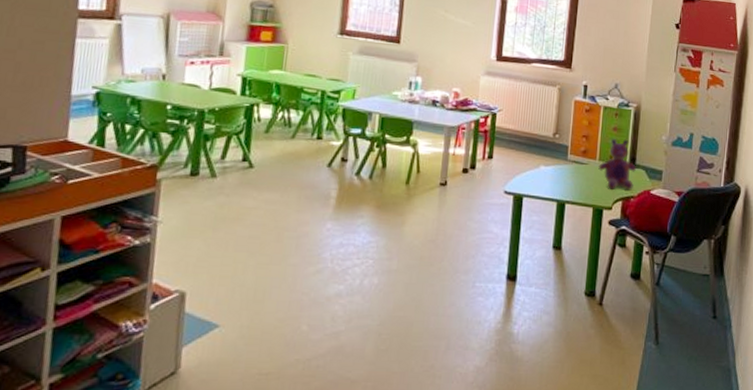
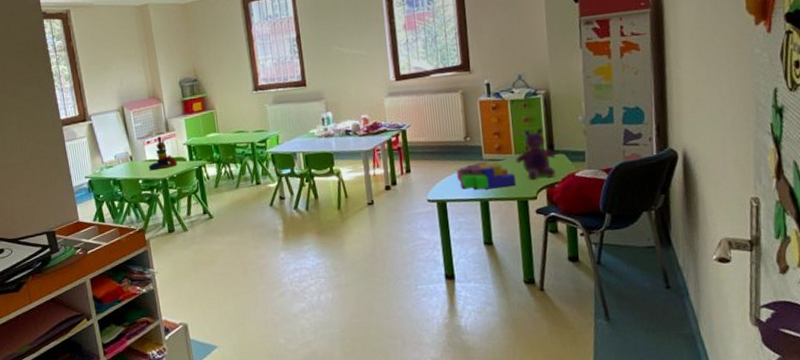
stacking toy: none [184,58,224,99] -> present [148,136,177,170]
toy blocks: none [539,162,596,193] -> present [457,161,517,190]

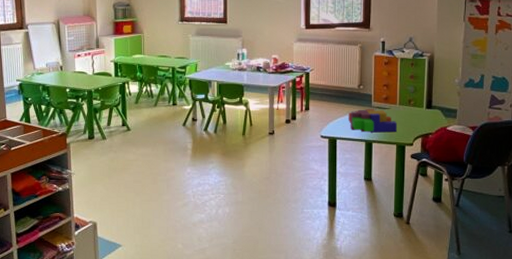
stacking toy: present [148,136,177,170] -> none [76,51,103,81]
stuffed animal: present [515,127,557,180] -> none [399,85,433,129]

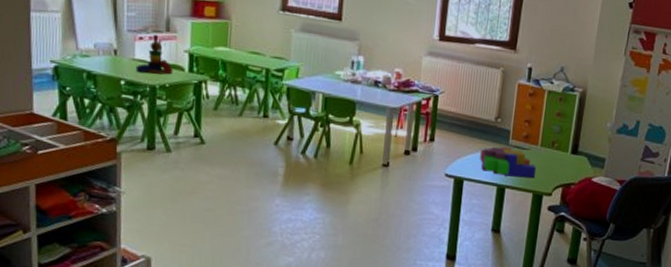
stacking toy: none [76,51,103,81] -> present [135,34,173,75]

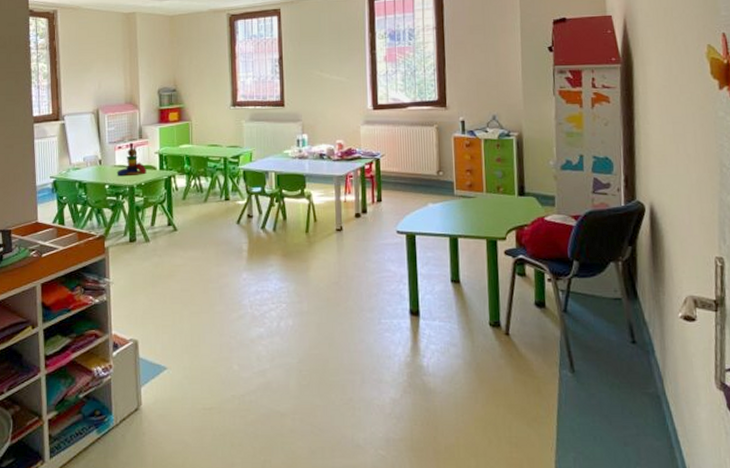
toy blocks: present [480,146,537,178] -> none [428,197,486,226]

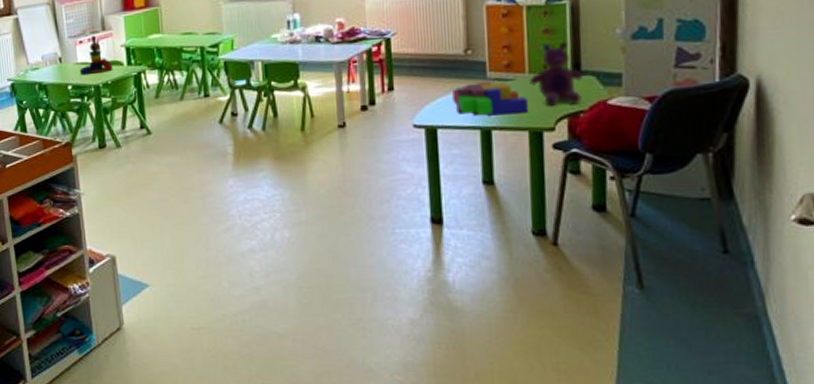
toy blocks: none [428,197,486,226] -> present [452,81,529,116]
stuffed animal: none [486,168,527,220] -> present [529,41,584,106]

